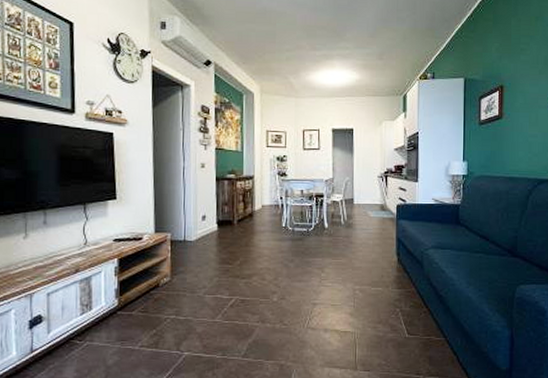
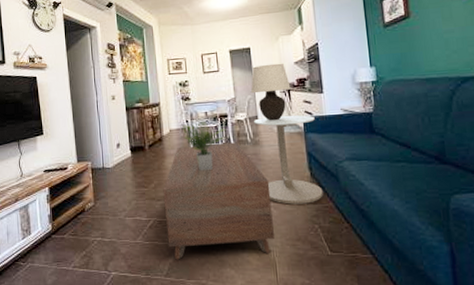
coffee table: none [248,199,358,340] -> present [163,121,274,260]
table lamp: none [349,147,389,205] -> present [250,63,291,121]
side table: none [349,200,408,288] -> present [254,115,323,205]

